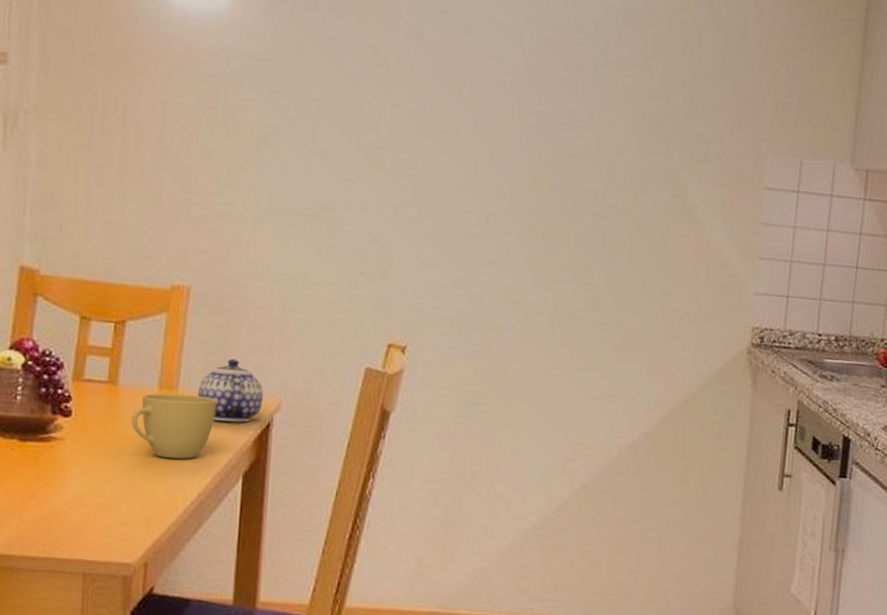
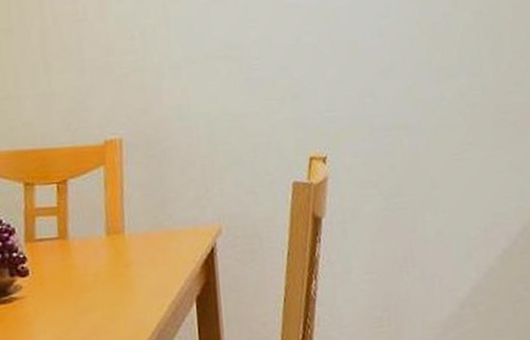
cup: present [131,393,216,459] -> none [85,234,162,297]
teapot: present [197,358,263,422] -> none [142,196,204,254]

